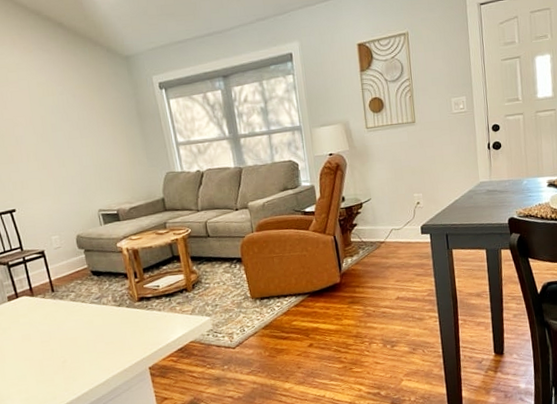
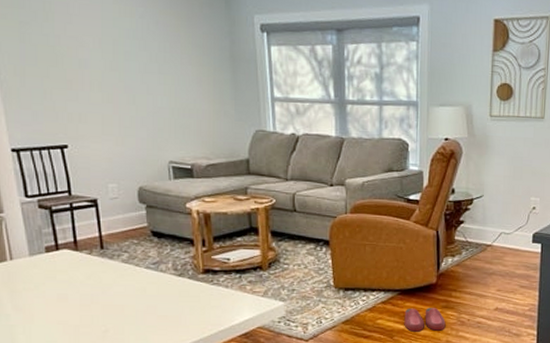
slippers: none [316,304,354,329] -> present [404,308,446,332]

